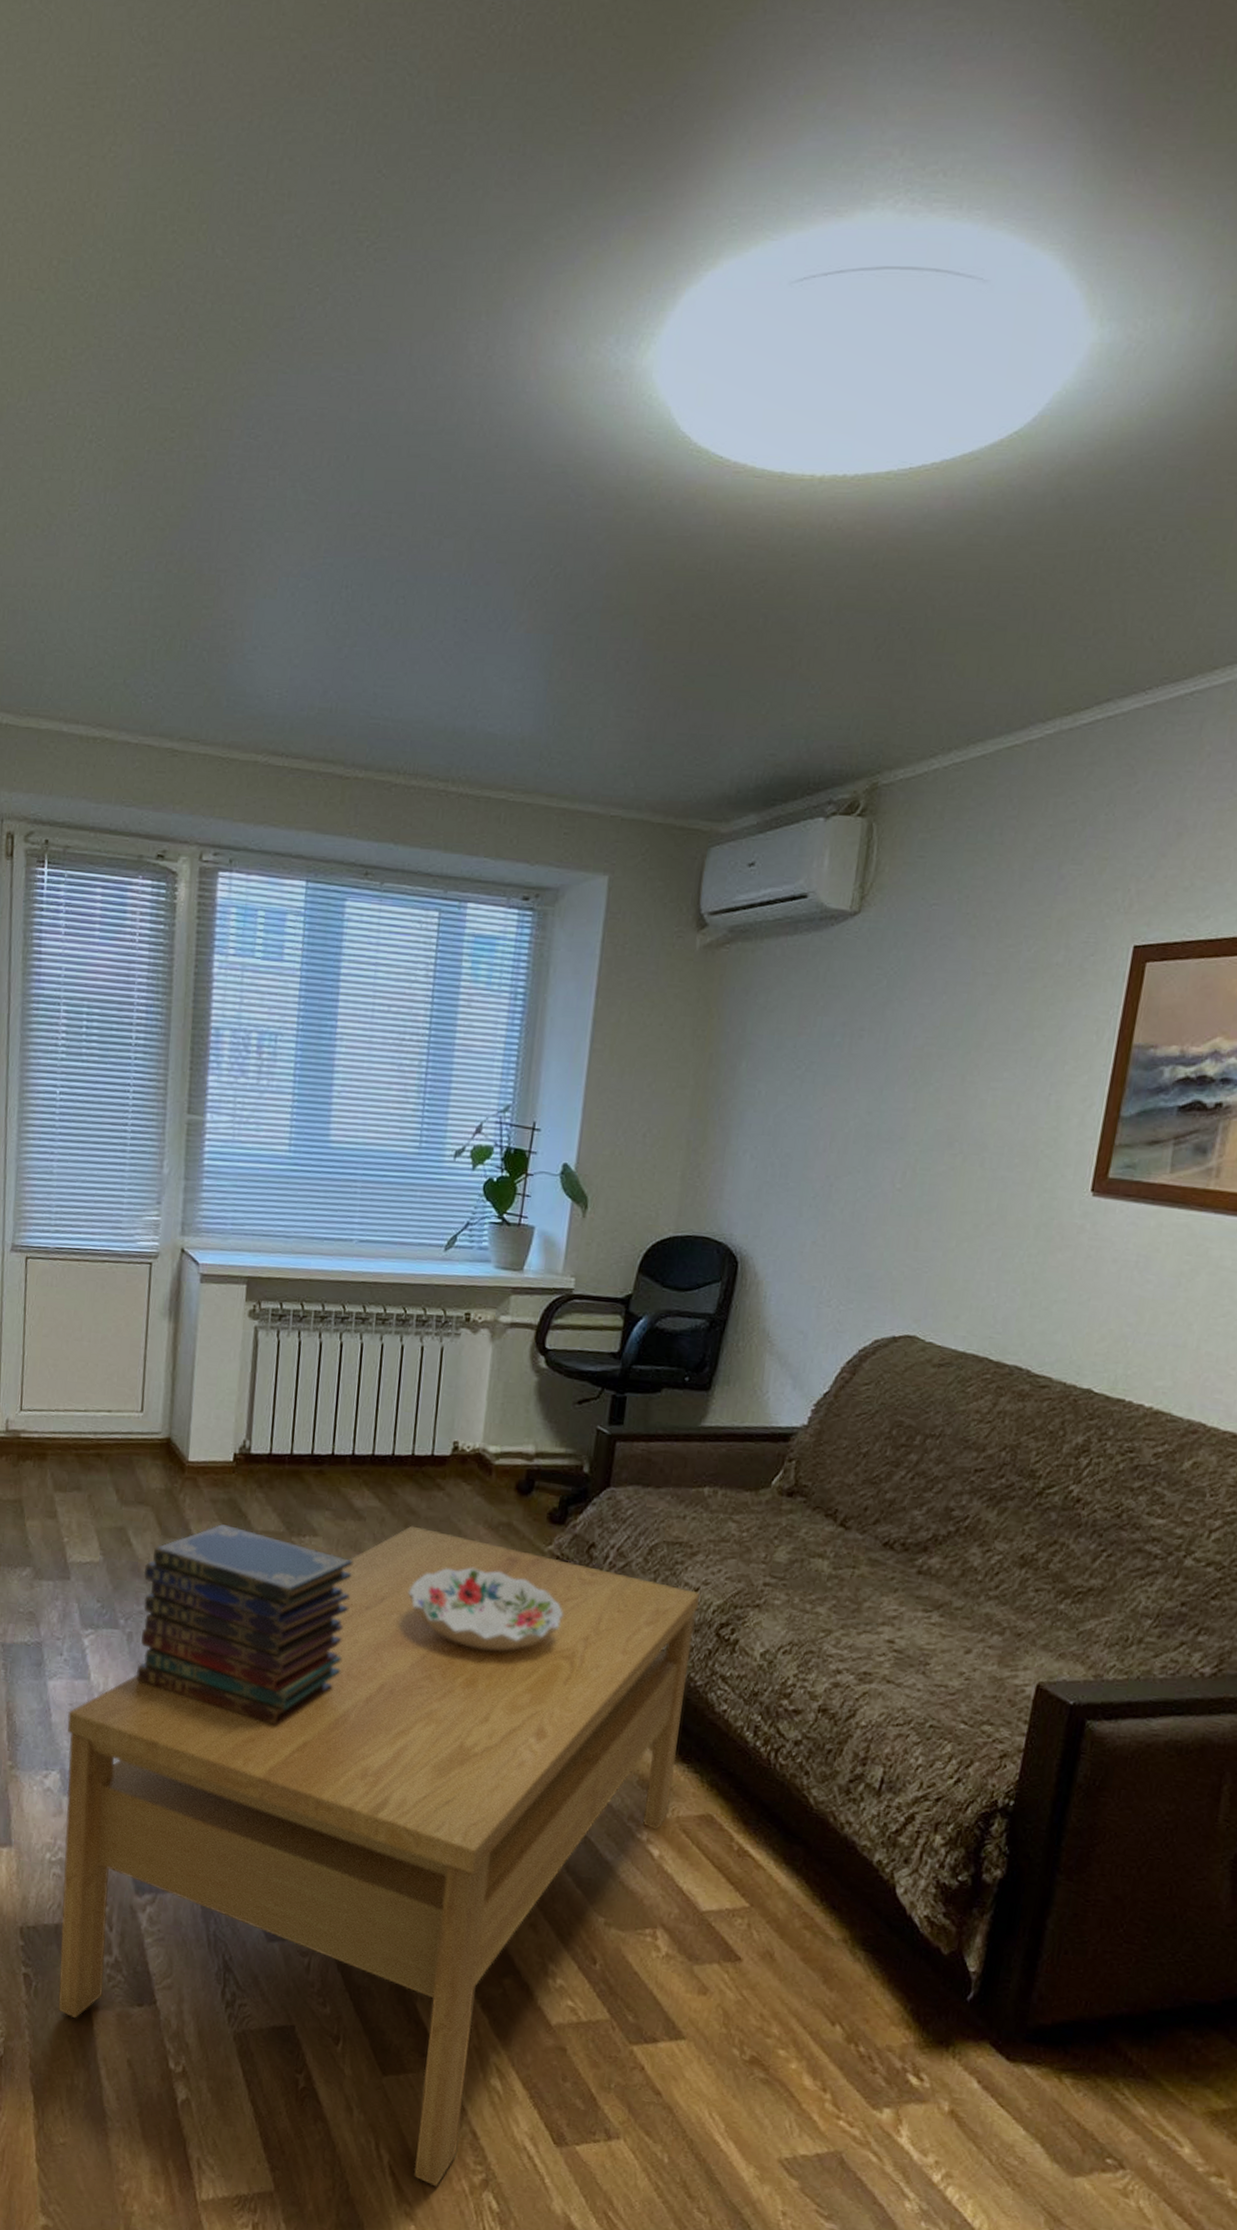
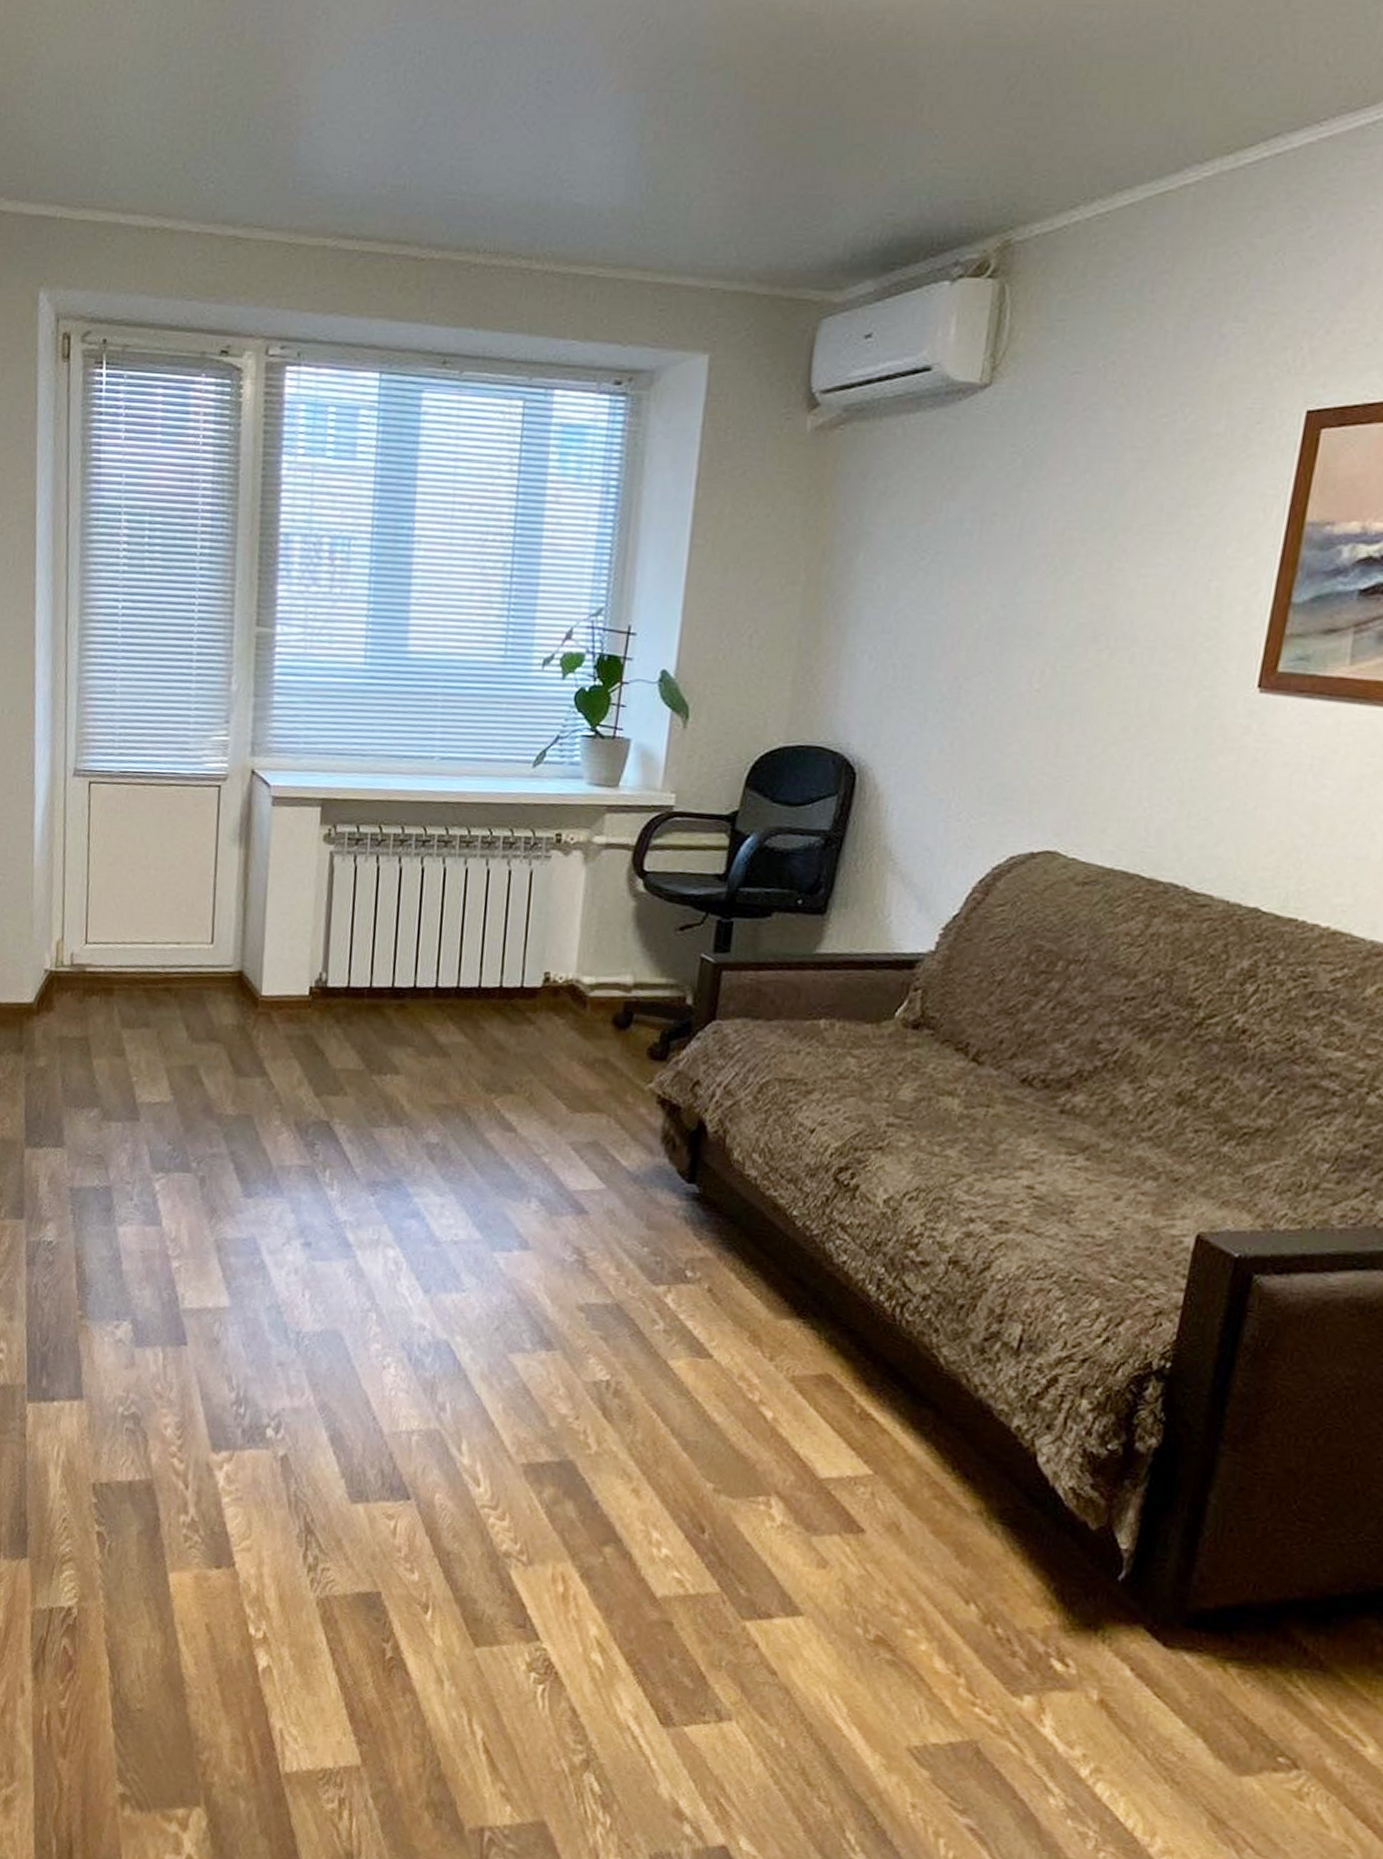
coffee table: present [58,1525,700,2187] -> none [133,1062,816,1766]
book stack: present [136,1524,354,1727] -> none [209,1062,438,1276]
decorative bowl: present [408,1567,564,1651] -> none [497,1107,667,1197]

